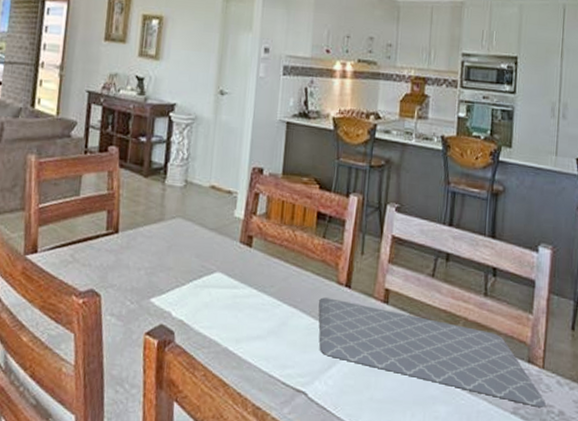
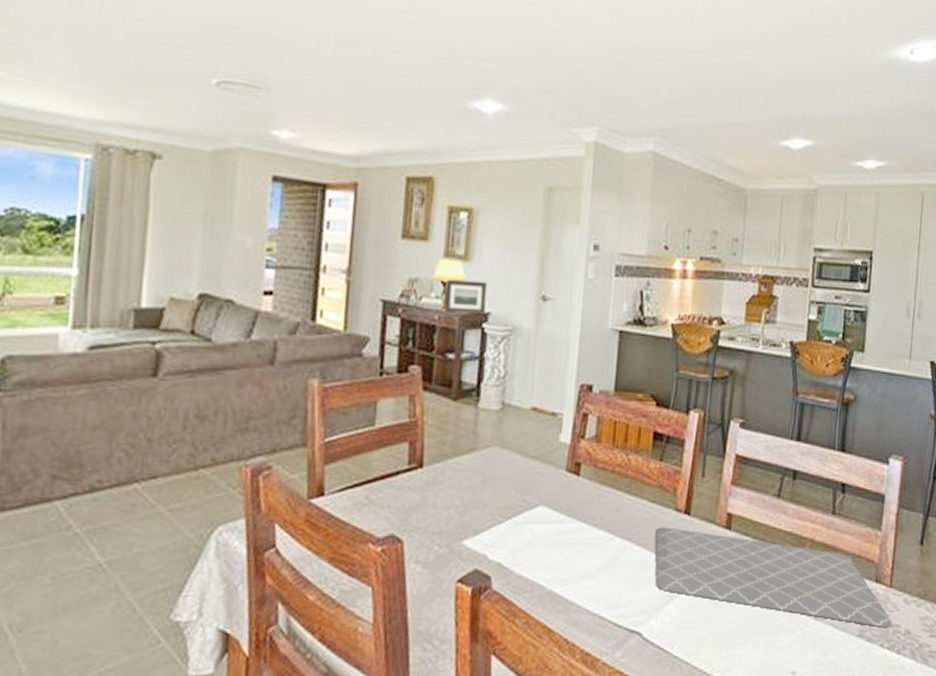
table lamp: none [129,58,156,100] -> present [432,259,465,309]
picture frame: none [138,74,174,106] -> present [444,279,488,315]

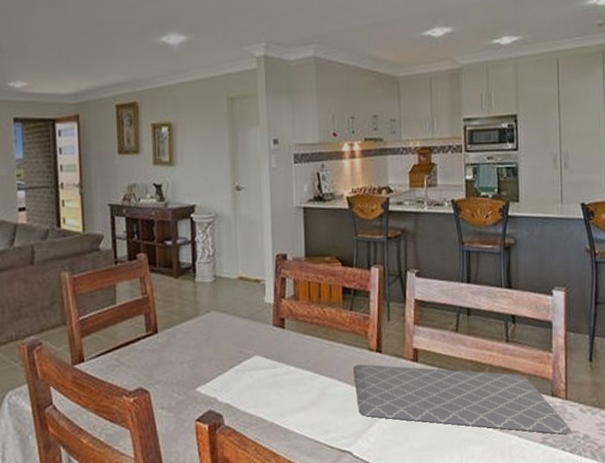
table lamp: present [432,259,465,309] -> none [146,165,172,206]
picture frame: present [444,279,488,315] -> none [158,180,192,209]

